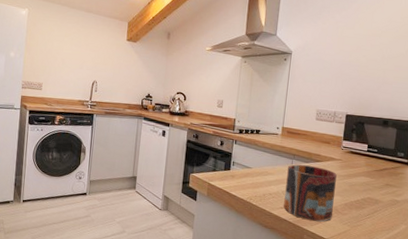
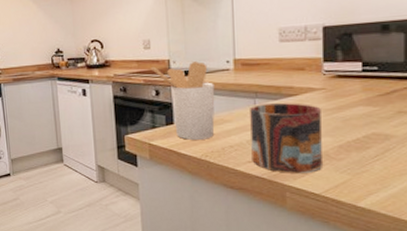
utensil holder: none [220,121,266,186] -> present [150,62,215,140]

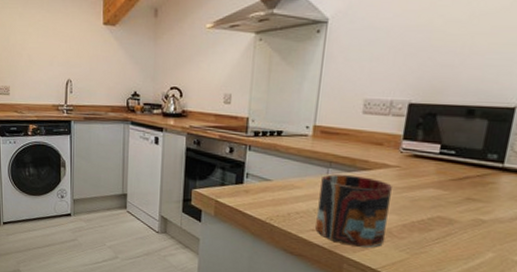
utensil holder: present [150,62,215,140] -> none [228,122,290,203]

